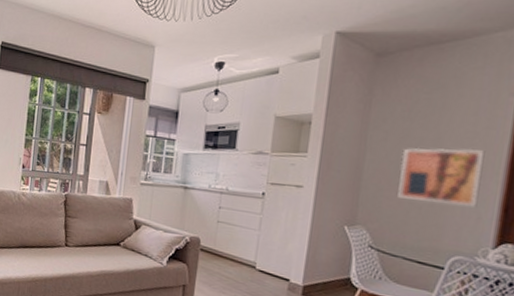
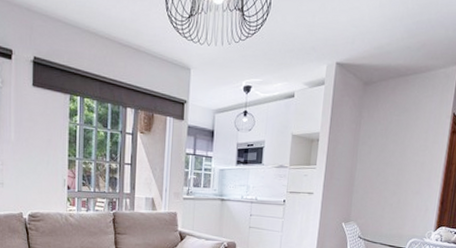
wall art: present [398,147,485,208] -> none [377,158,432,202]

